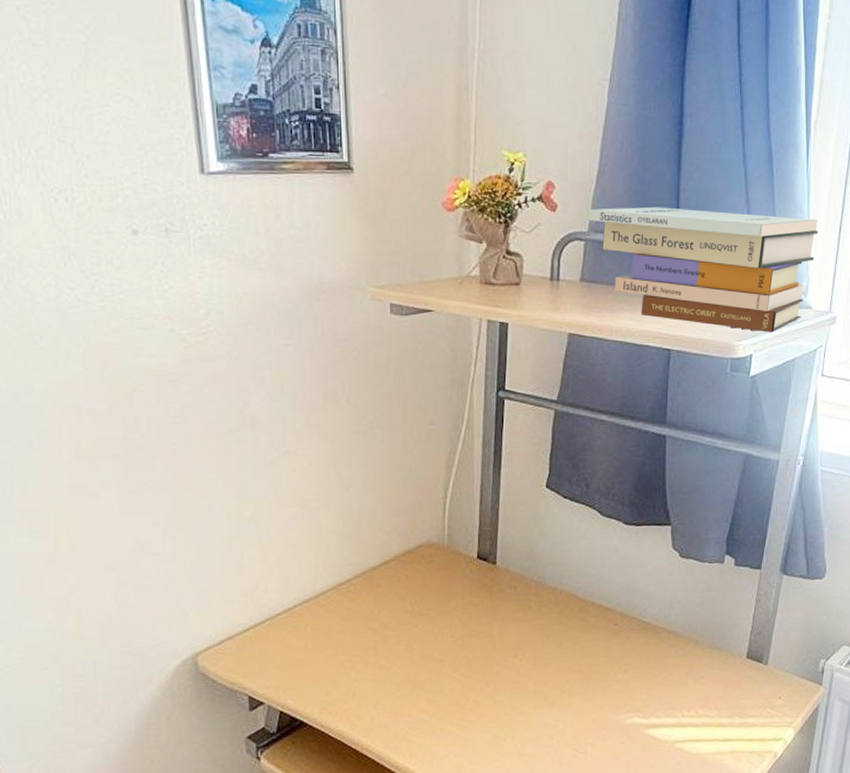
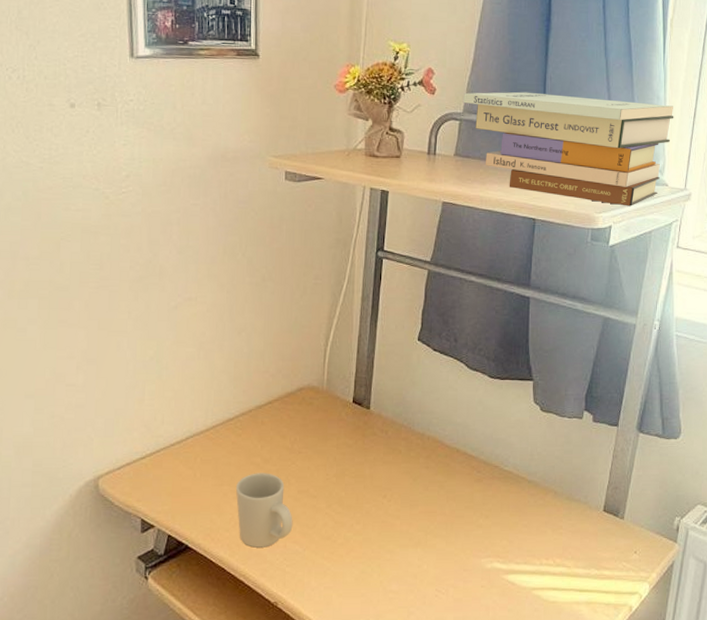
mug: none [352,638,418,719] -> present [235,473,293,548]

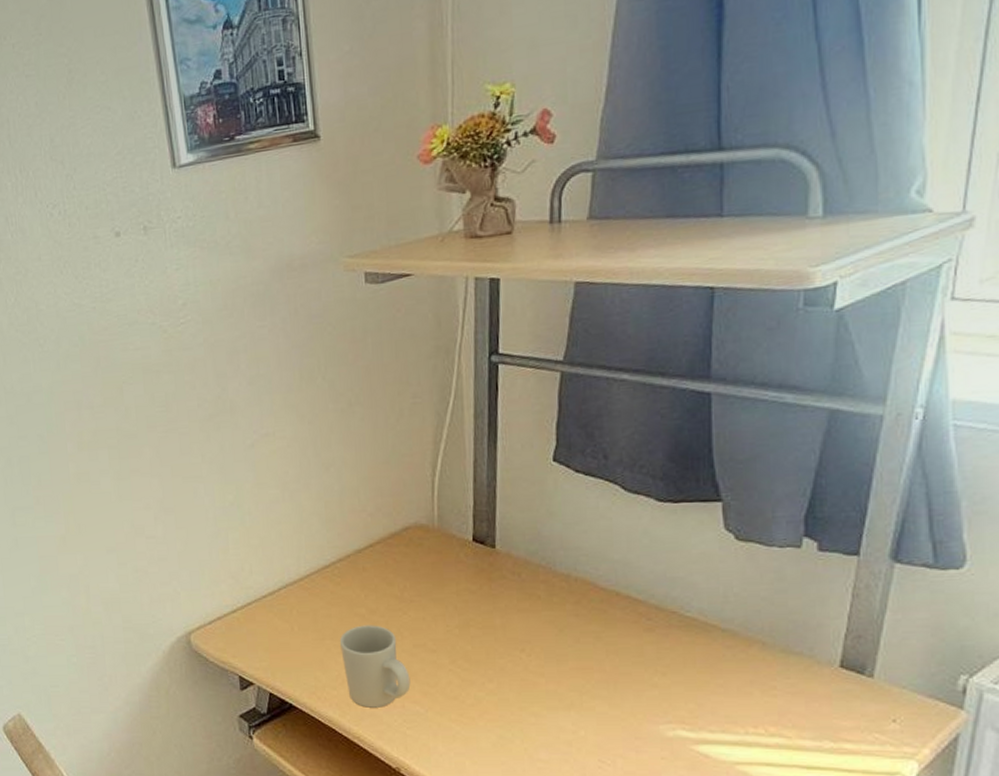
books: present [462,91,674,206] -> none [595,91,941,251]

